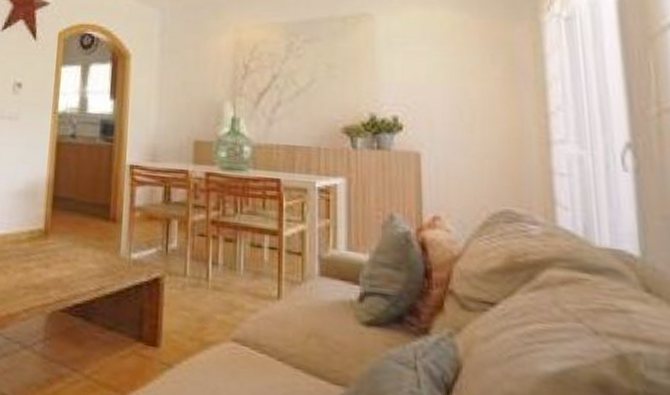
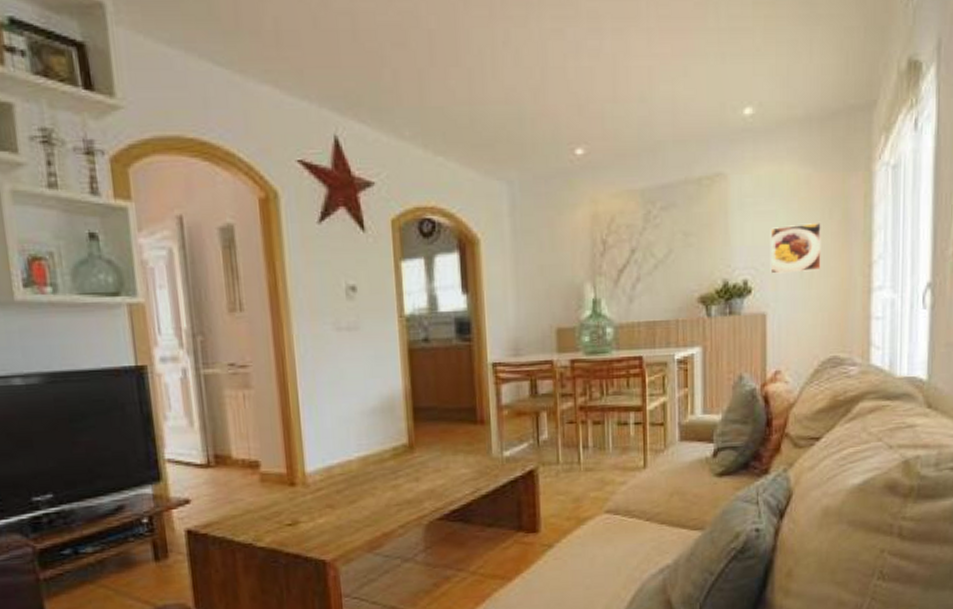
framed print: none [422,67,485,115] -> present [770,223,821,274]

